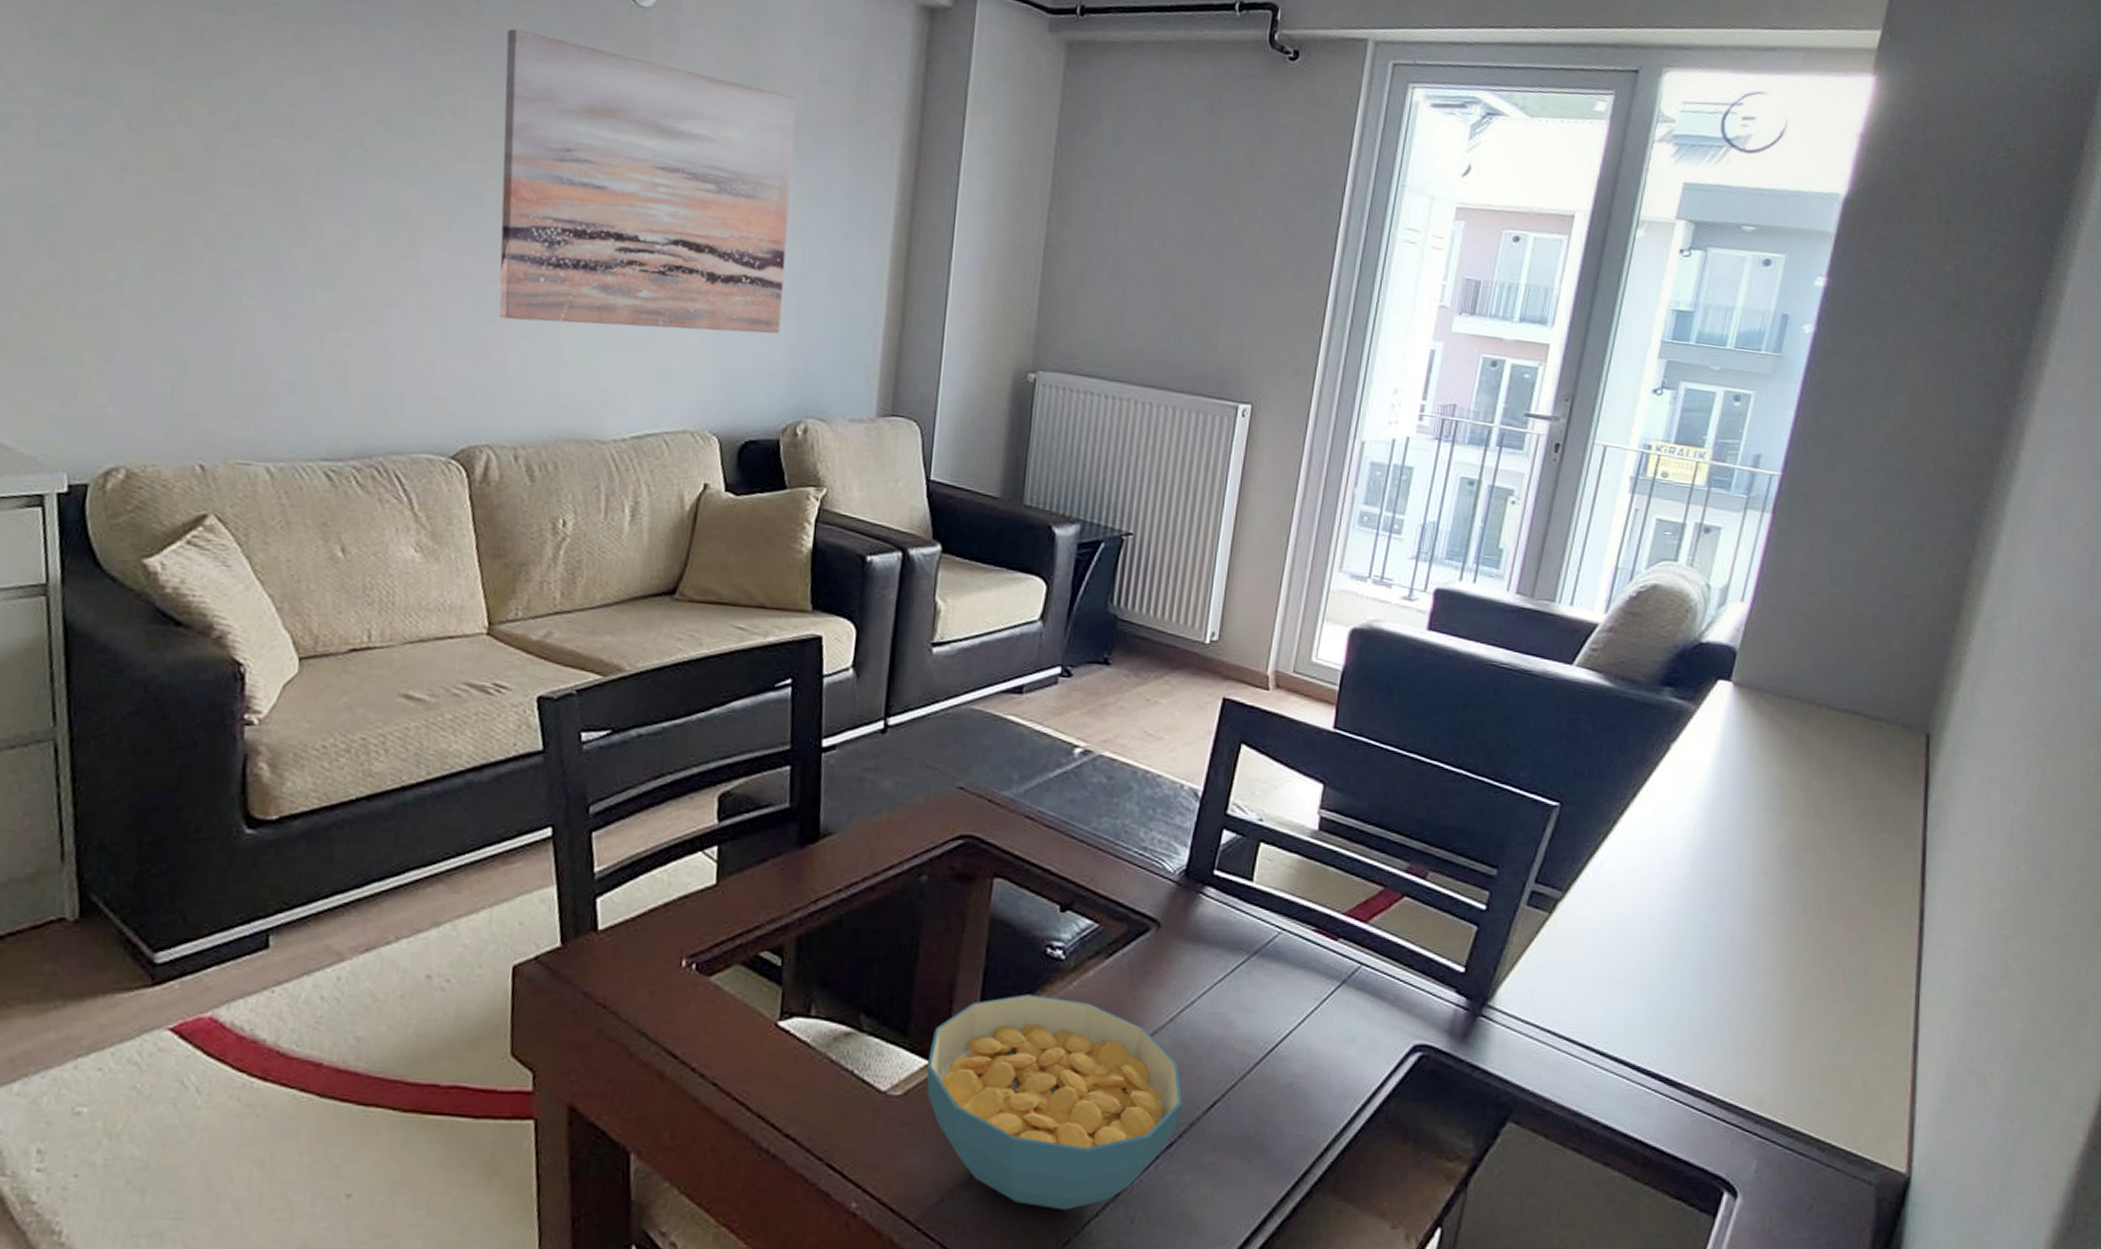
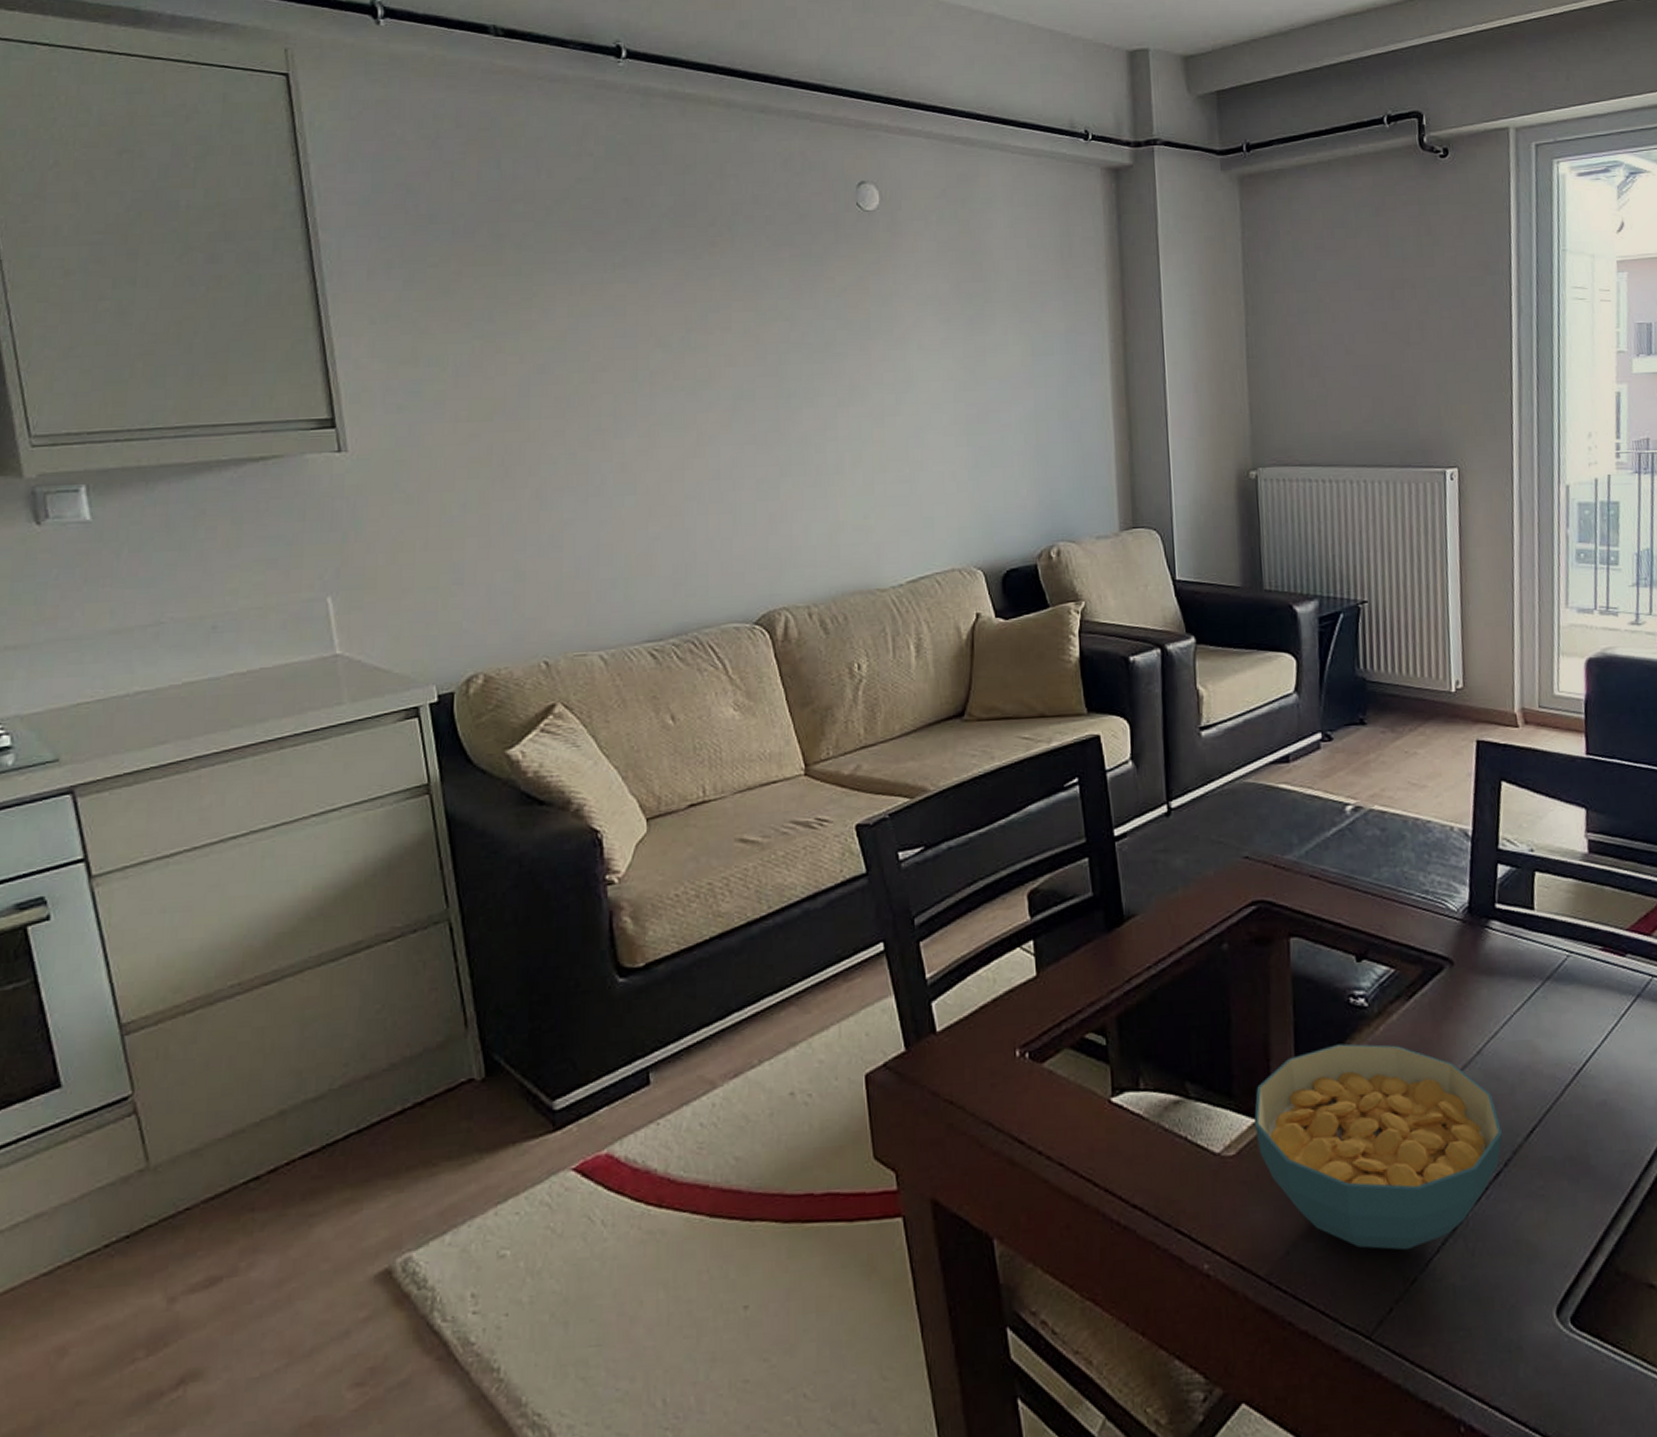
wall art: present [498,28,796,334] -> none [757,248,1024,496]

